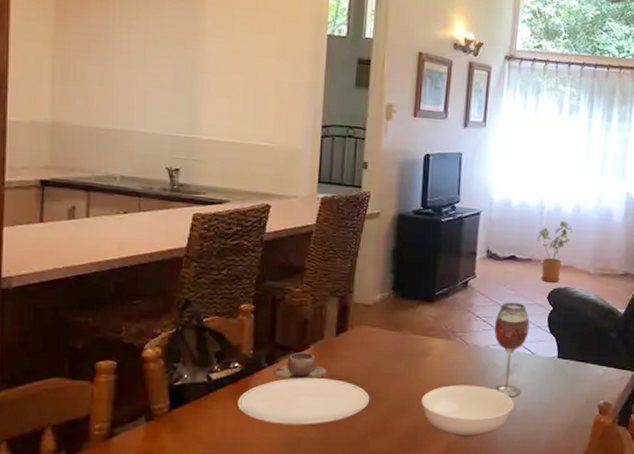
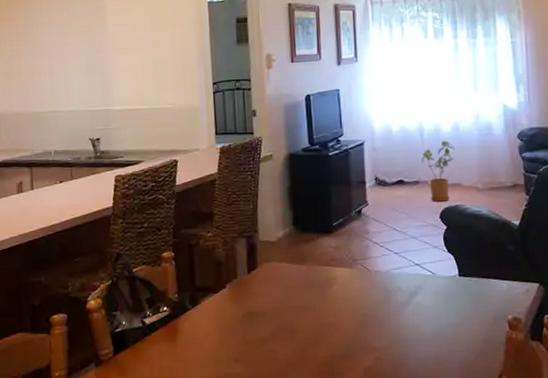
plate: present [238,378,370,426] -> none [170,315,286,362]
teacup: present [274,352,326,380] -> none [198,292,244,319]
bowl: present [421,385,514,438] -> none [333,310,422,364]
wineglass: present [491,302,530,397] -> none [392,225,428,320]

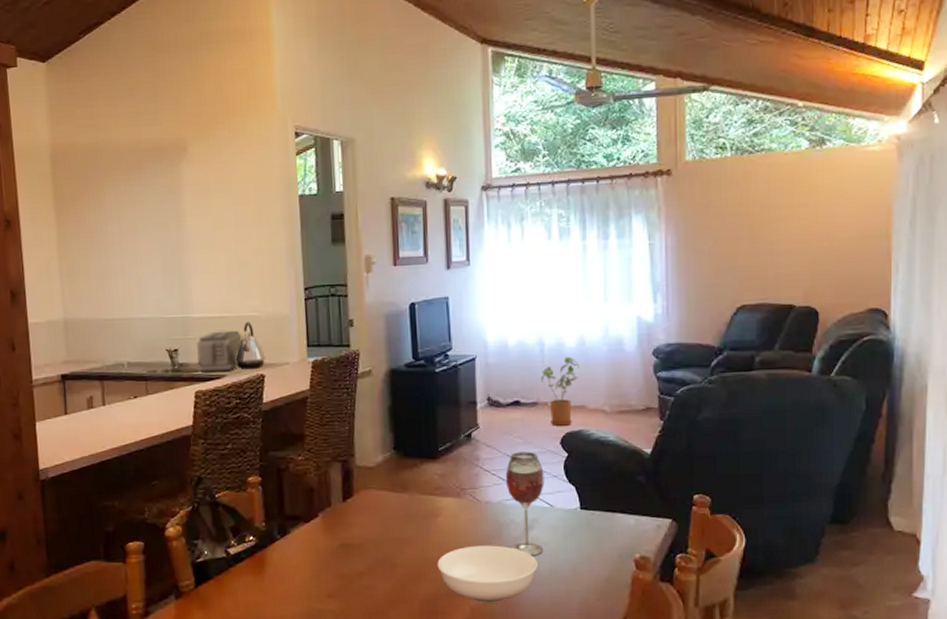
toaster: none [117,122,157,159] -> present [197,332,241,372]
kettle: none [151,113,178,156] -> present [235,321,265,369]
bowl: none [333,310,422,364] -> present [437,545,537,603]
wineglass: none [392,225,428,320] -> present [505,451,544,556]

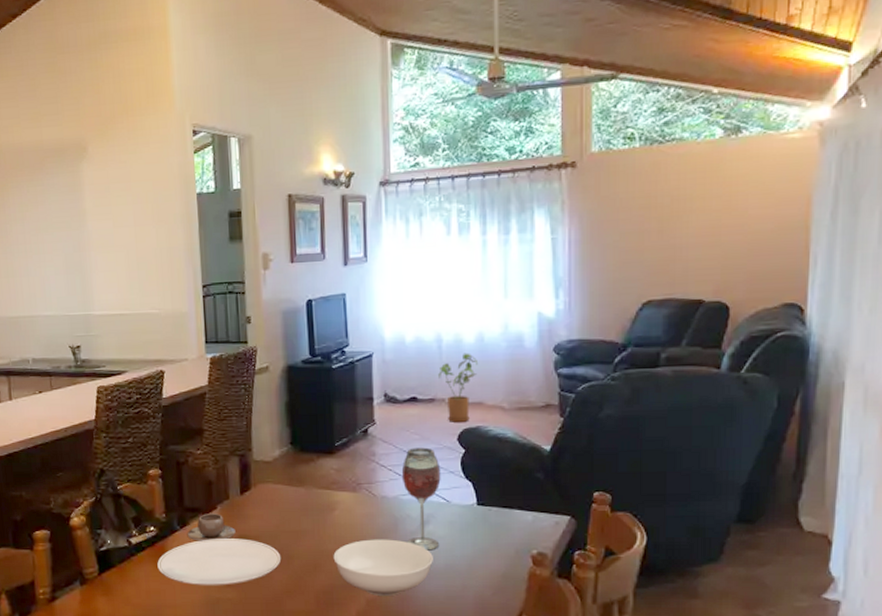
toaster: present [197,332,241,372] -> none [98,329,141,368]
kettle: present [235,321,265,369] -> none [135,319,164,365]
plate: none [256,547,385,597] -> present [157,539,282,586]
teacup: none [287,521,338,551] -> present [187,513,236,541]

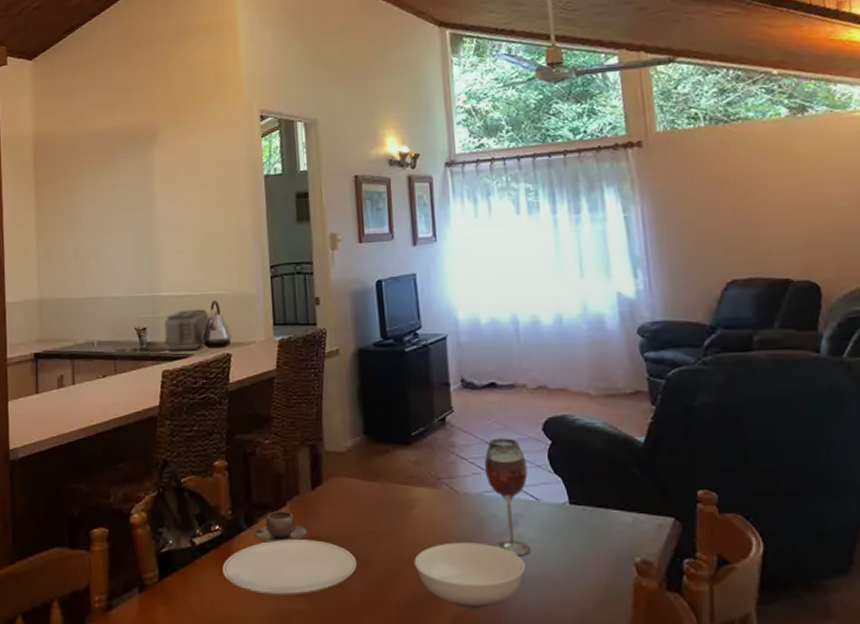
toaster: none [98,329,141,368] -> present [165,310,208,351]
kettle: none [135,319,164,365] -> present [202,300,232,348]
house plant: present [438,353,478,422] -> none [517,335,559,410]

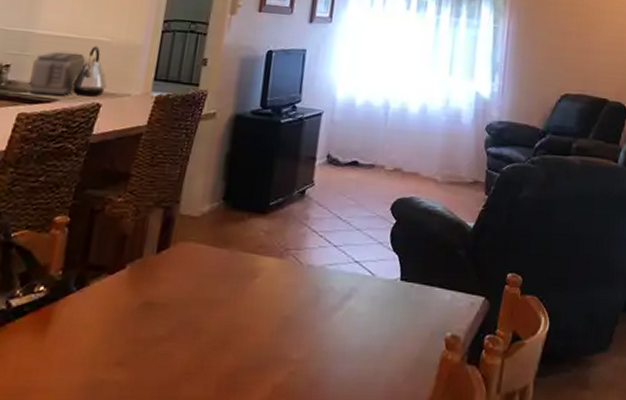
plate: present [222,540,358,595] -> none [36,304,188,365]
teacup: present [254,511,307,543] -> none [82,273,142,307]
bowl: present [414,542,525,610] -> none [245,313,350,381]
wineglass: present [484,438,531,556] -> none [325,214,371,329]

